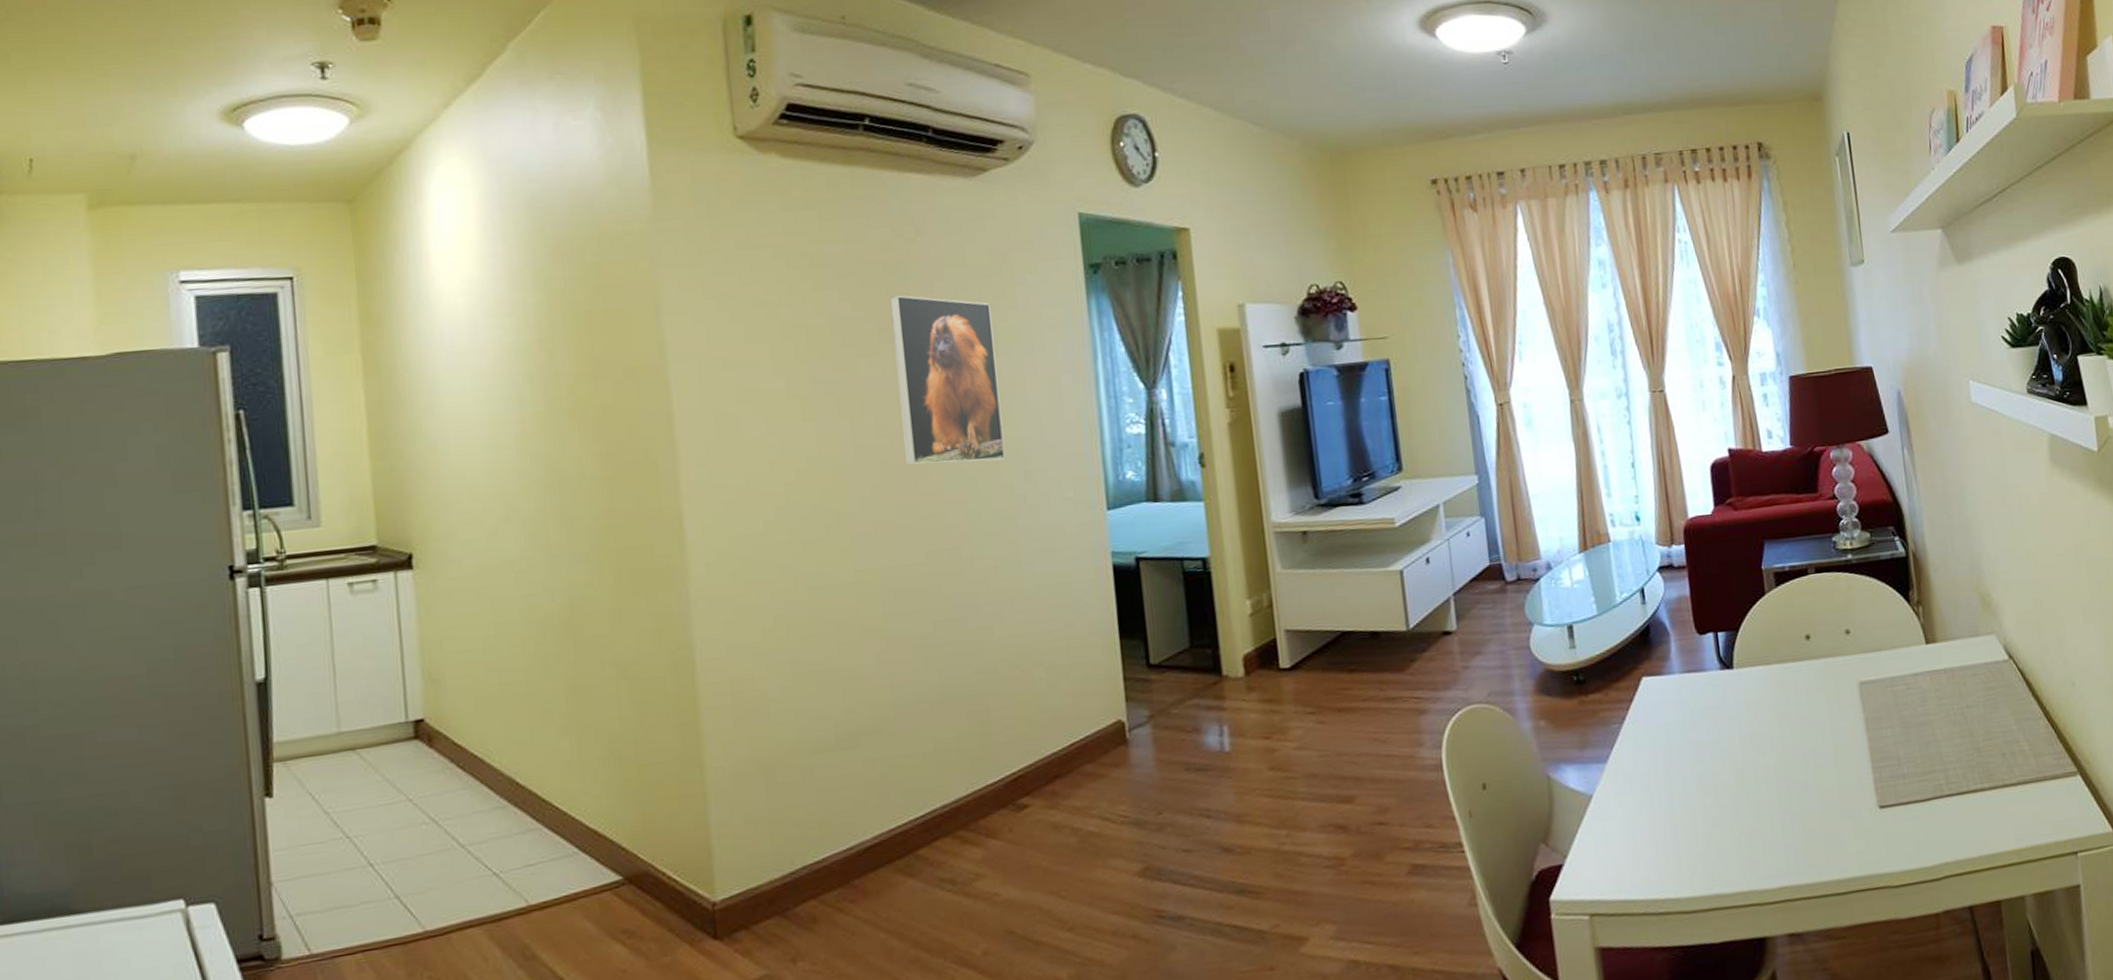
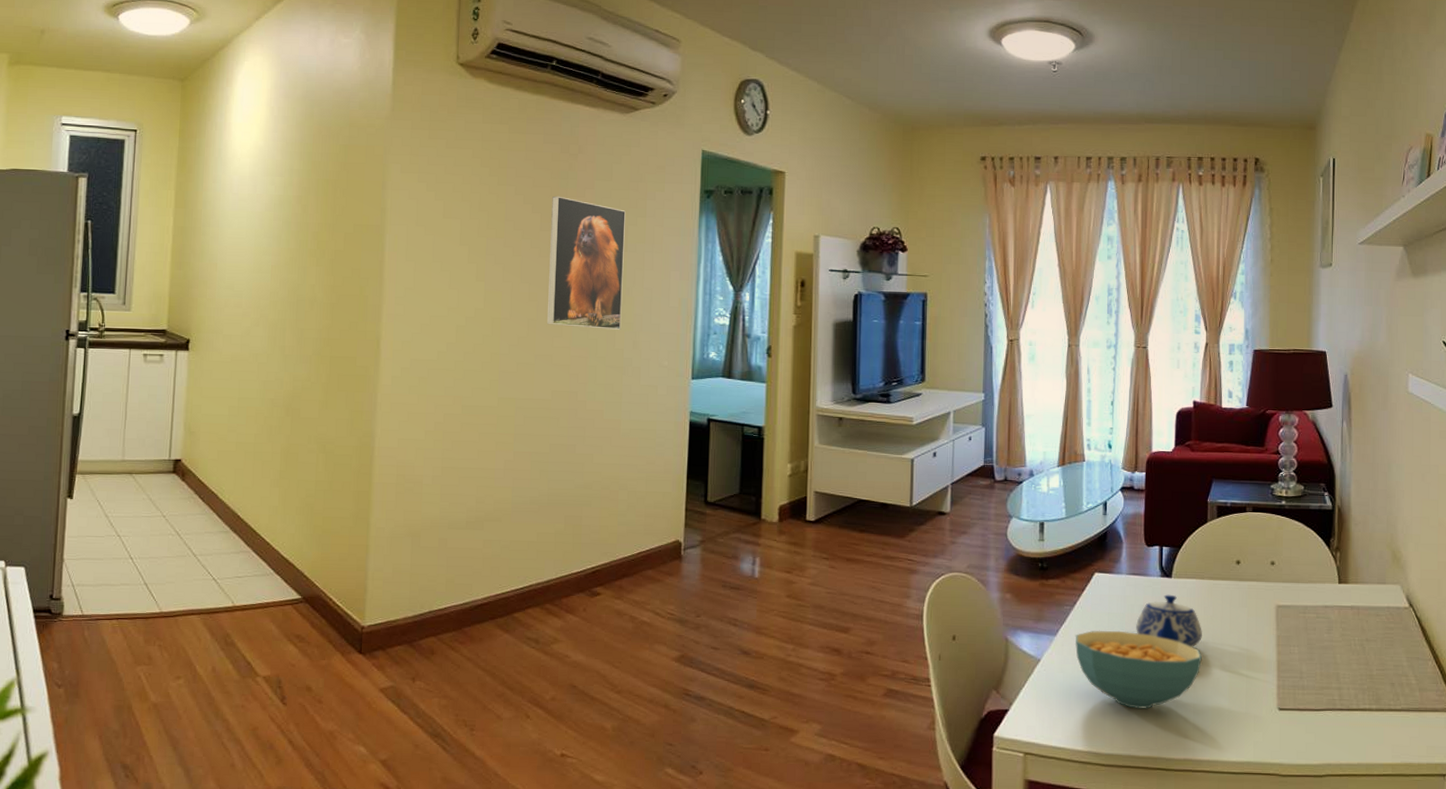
cereal bowl: none [1629,742,1783,837] -> present [1074,630,1202,710]
teapot: none [1699,689,1779,751] -> present [1136,594,1202,648]

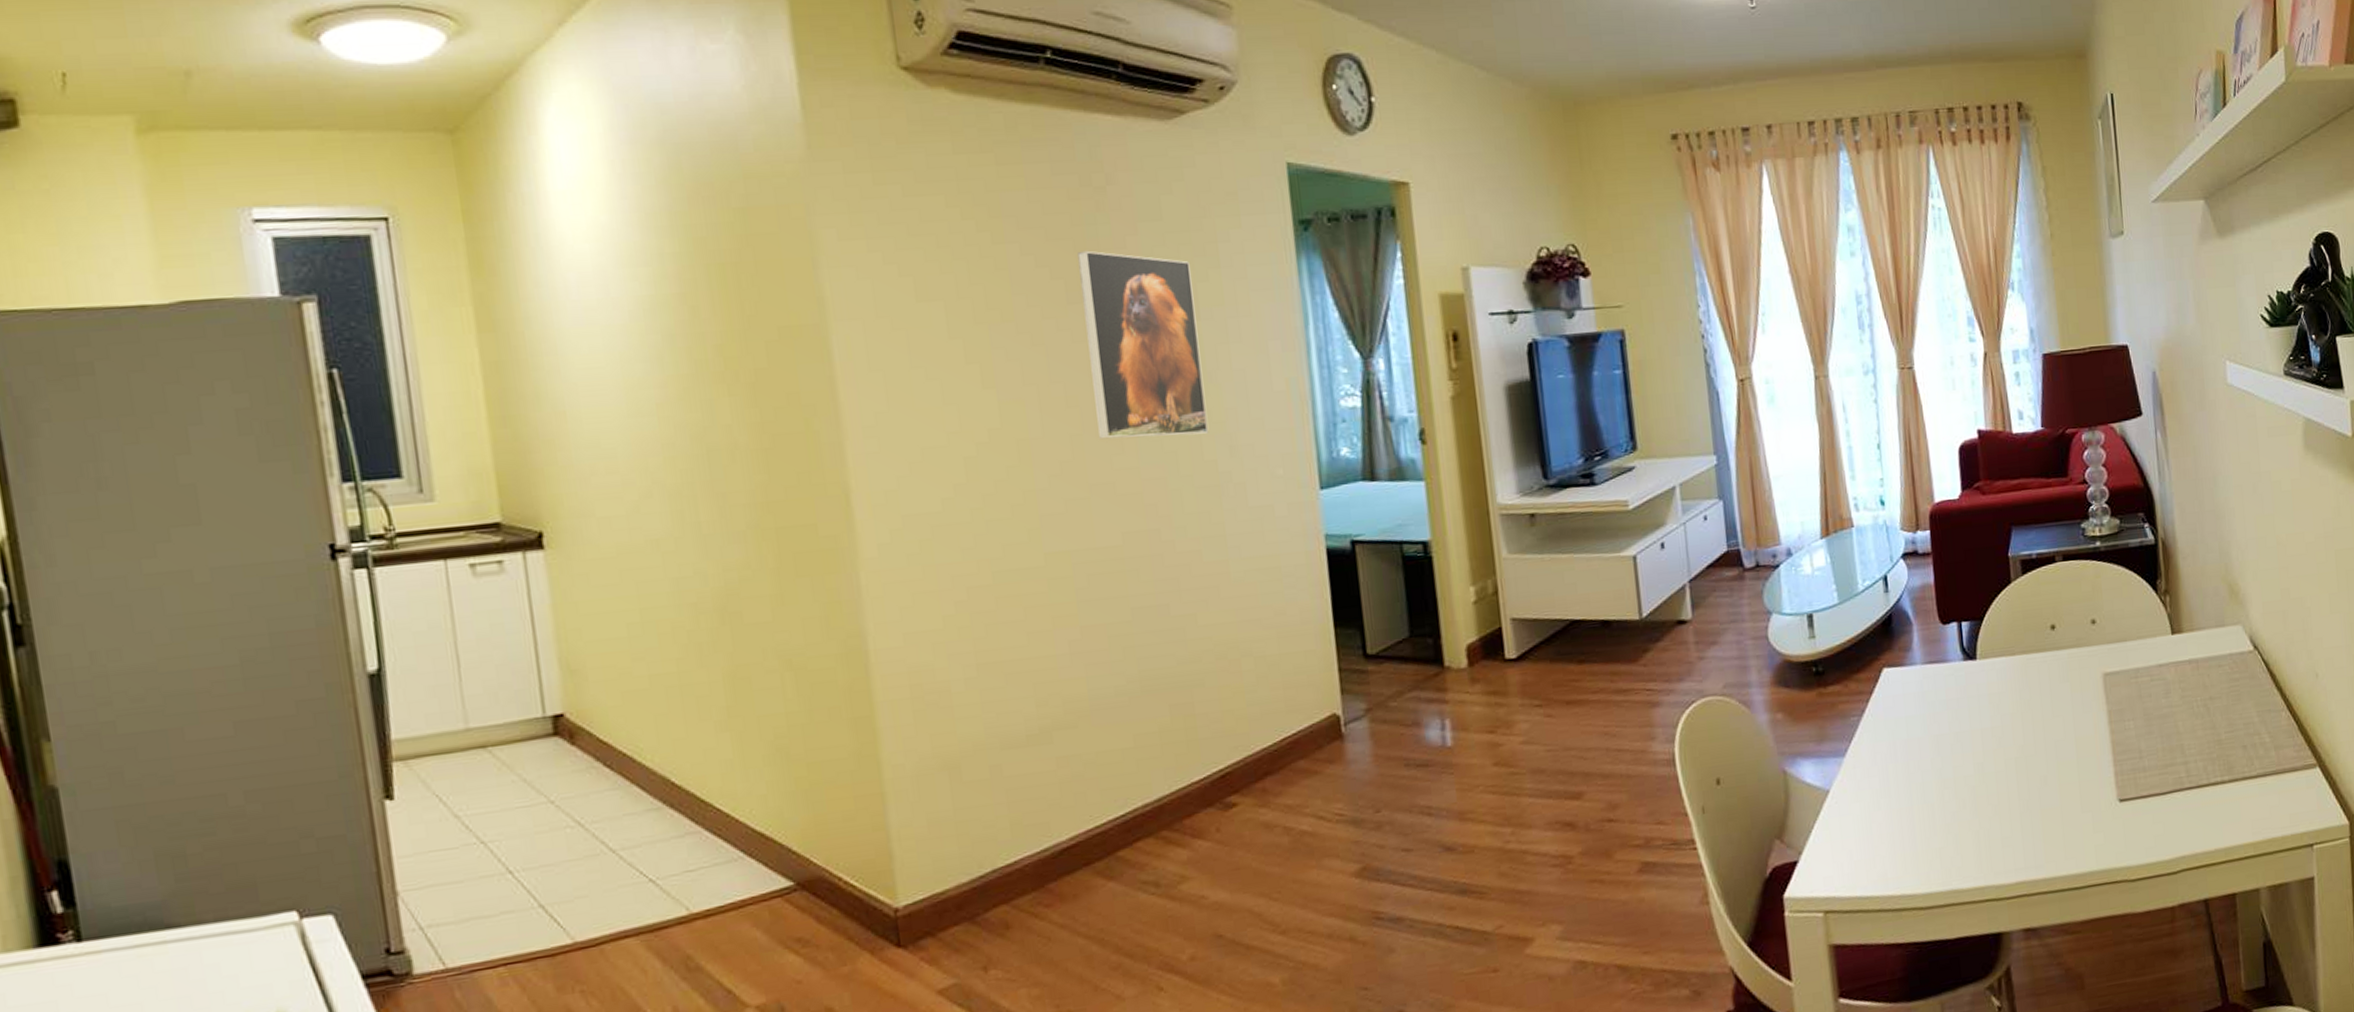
cereal bowl: present [1074,630,1202,710] -> none [1868,735,2024,832]
teapot: present [1136,594,1202,648] -> none [1940,680,2021,744]

